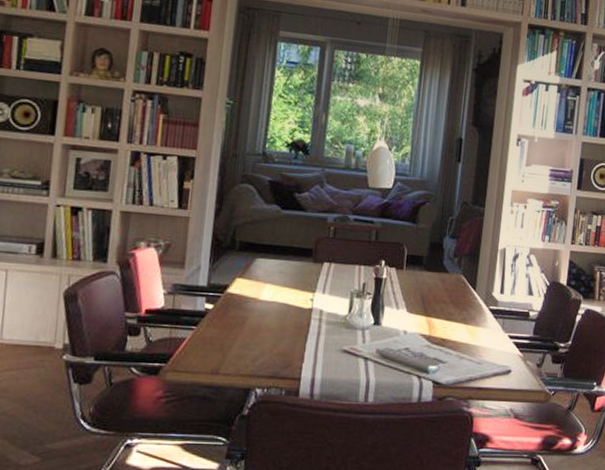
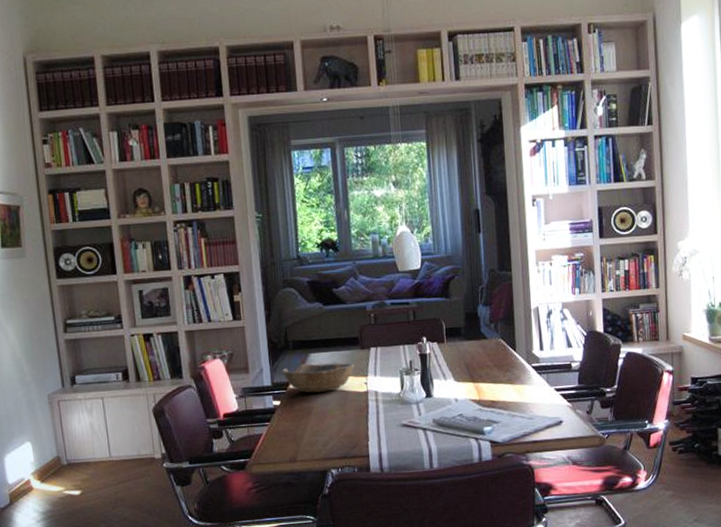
bowl: none [221,268,303,303] -> present [281,362,355,393]

